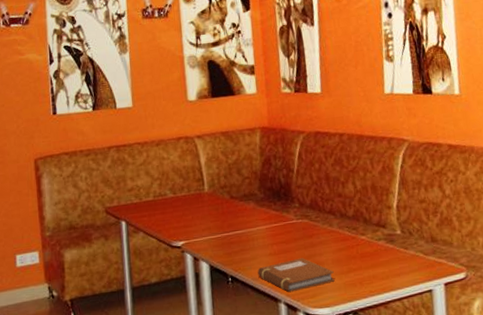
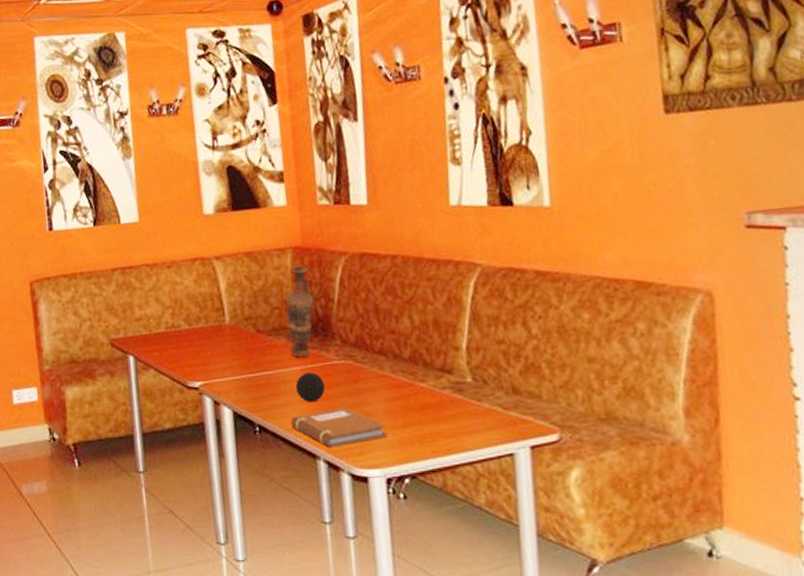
vase: none [255,143,278,219] -> present [285,266,314,358]
decorative ball: none [261,230,286,255] -> present [295,372,325,402]

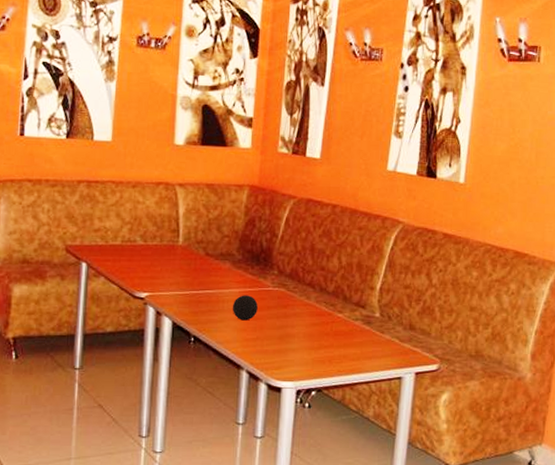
vase: present [285,266,314,358] -> none [232,203,261,282]
notebook: present [291,407,387,448] -> none [223,327,304,361]

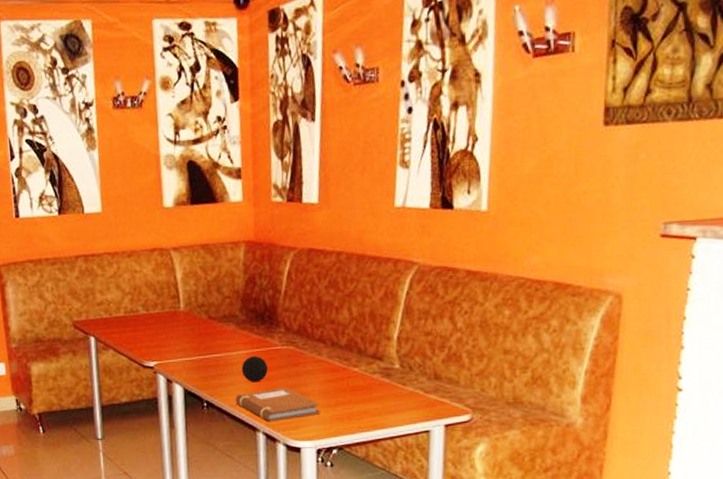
notebook: none [223,327,304,361] -> present [235,387,320,423]

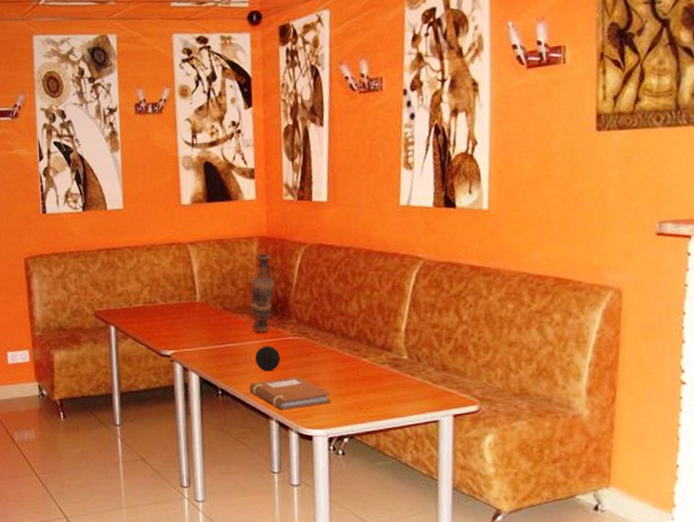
vase: none [237,259,263,343] -> present [250,254,275,333]

